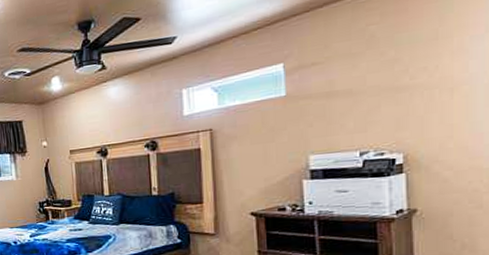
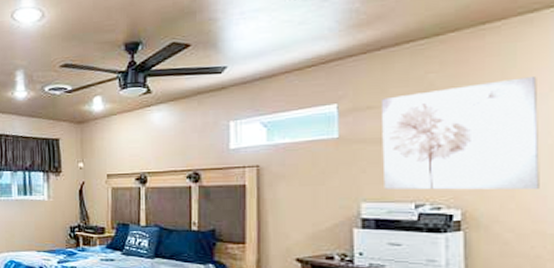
wall art: none [324,19,476,141] -> present [380,77,540,190]

